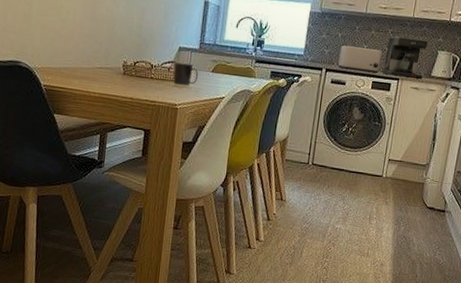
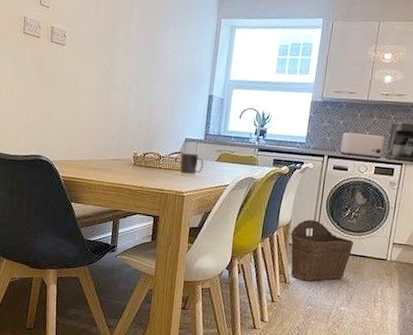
wicker basket: none [287,135,351,199] -> present [290,219,354,281]

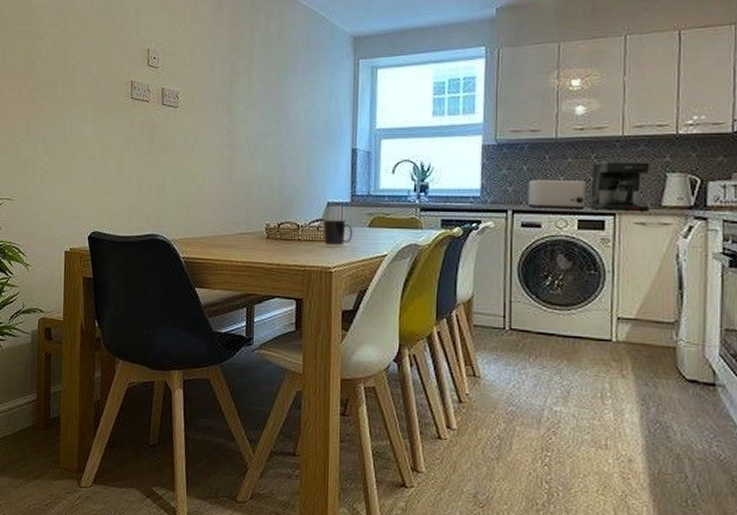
wicker basket: present [290,219,354,281] -> none [474,293,563,374]

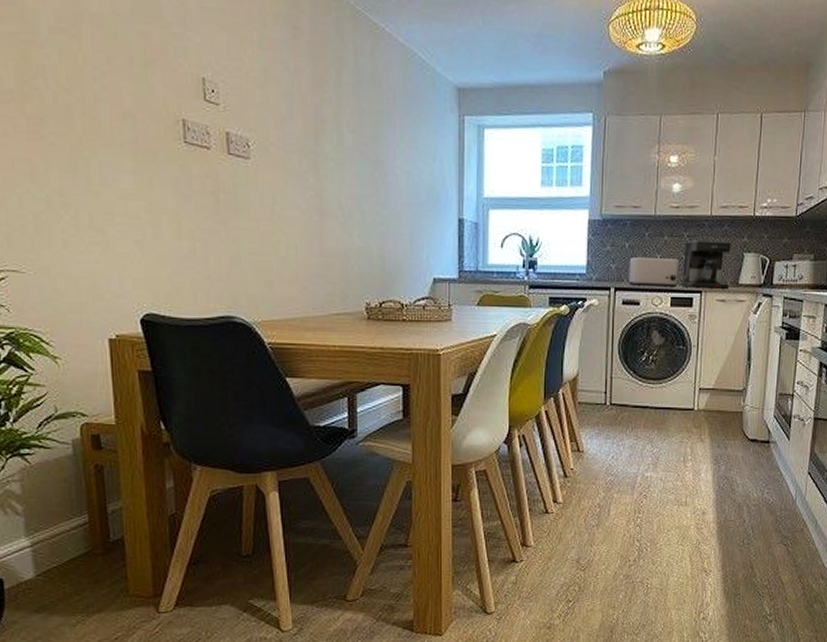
mug: present [323,219,353,247] -> none [429,297,462,328]

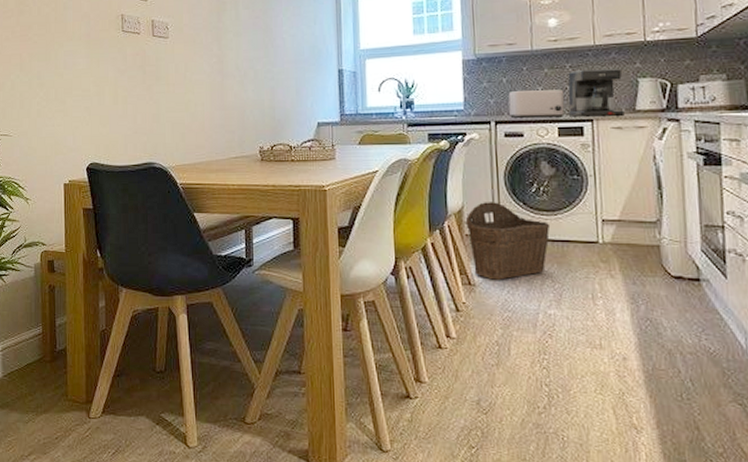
wicker basket: none [579,370,655,446] -> present [465,202,551,280]

